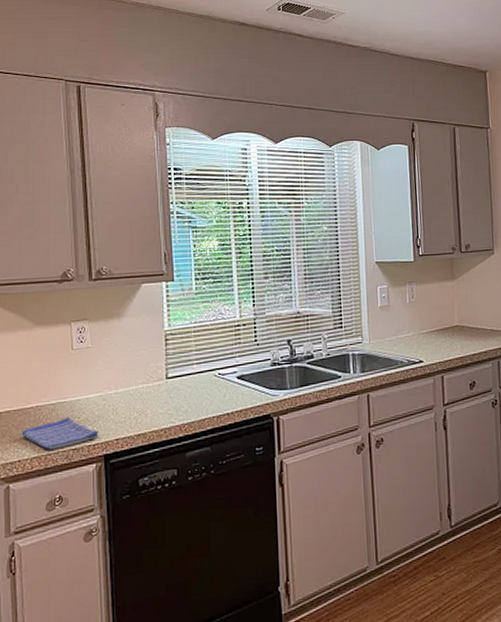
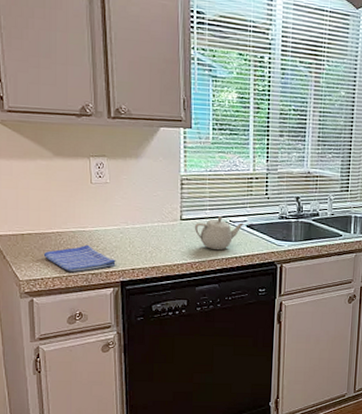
teapot: none [181,370,235,408] -> present [194,216,244,251]

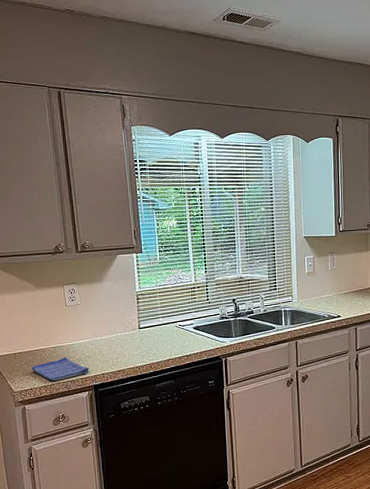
teapot: present [194,216,244,251] -> none [150,322,192,351]

